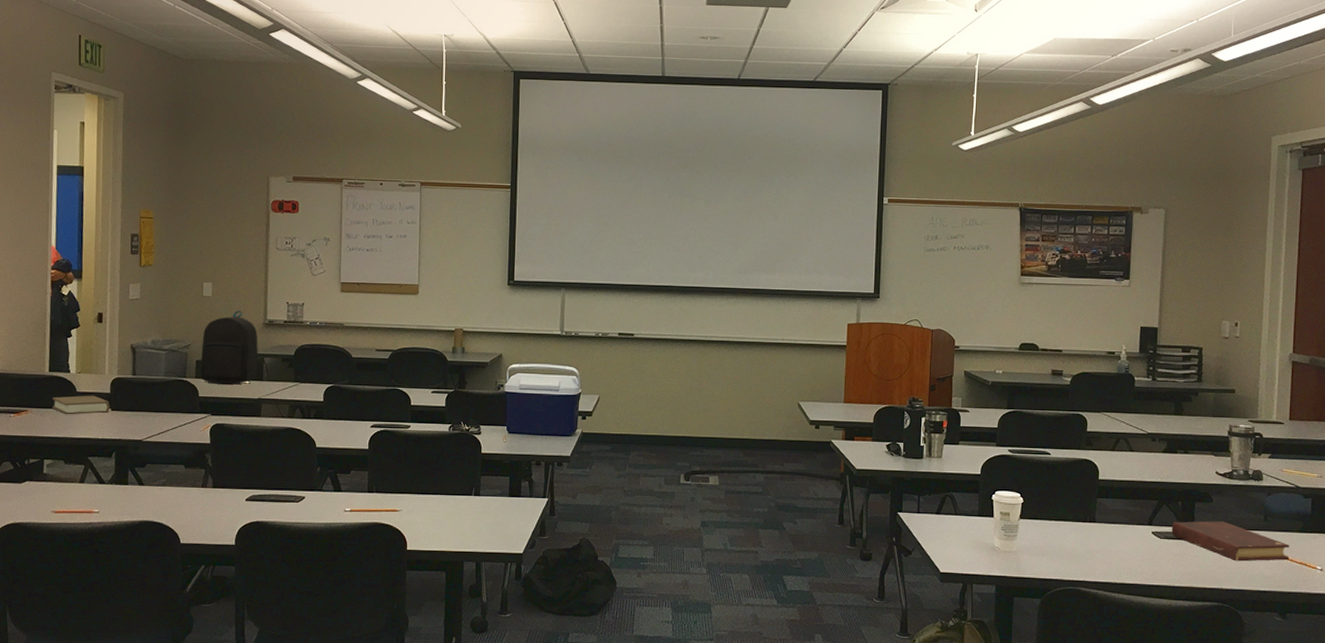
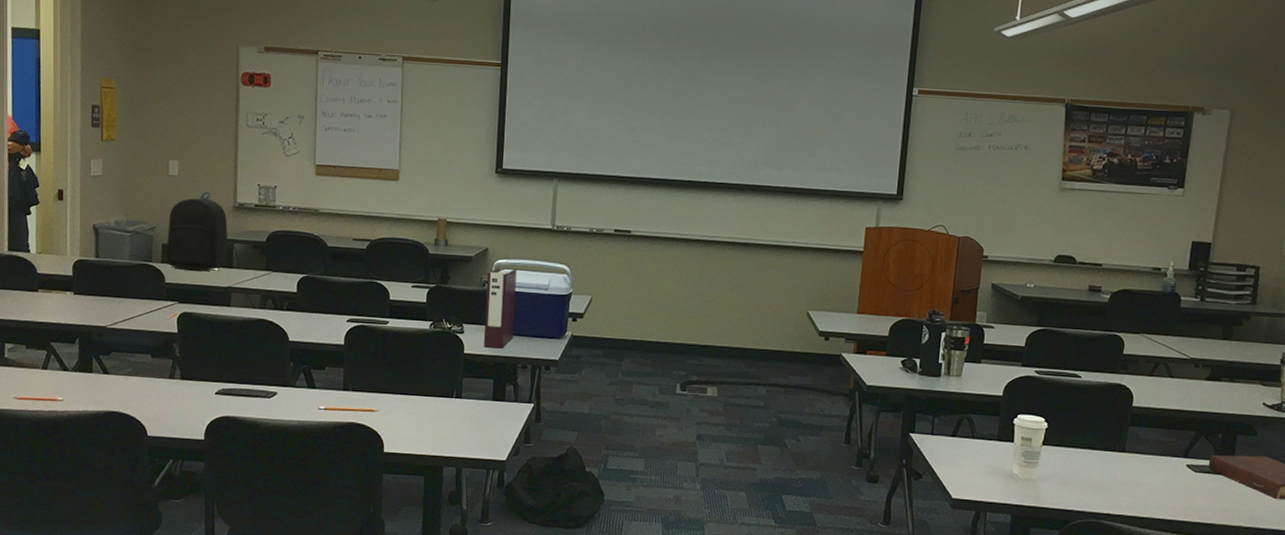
book: present [51,395,110,415] -> none [11,277,73,298]
binder: none [500,371,529,447] -> present [484,266,517,349]

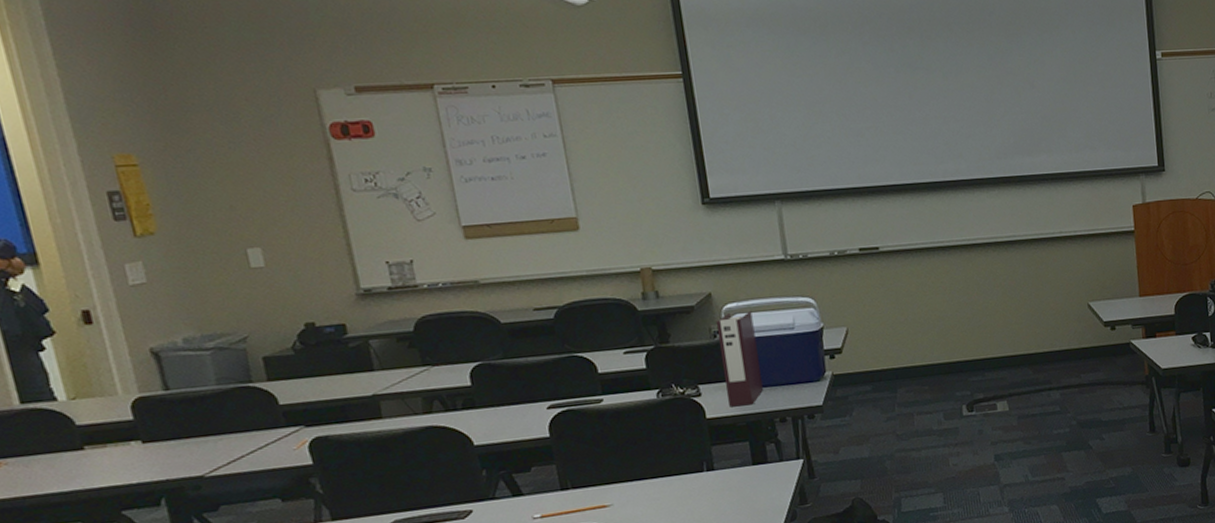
backpack: present [167,192,228,271] -> none [264,282,365,386]

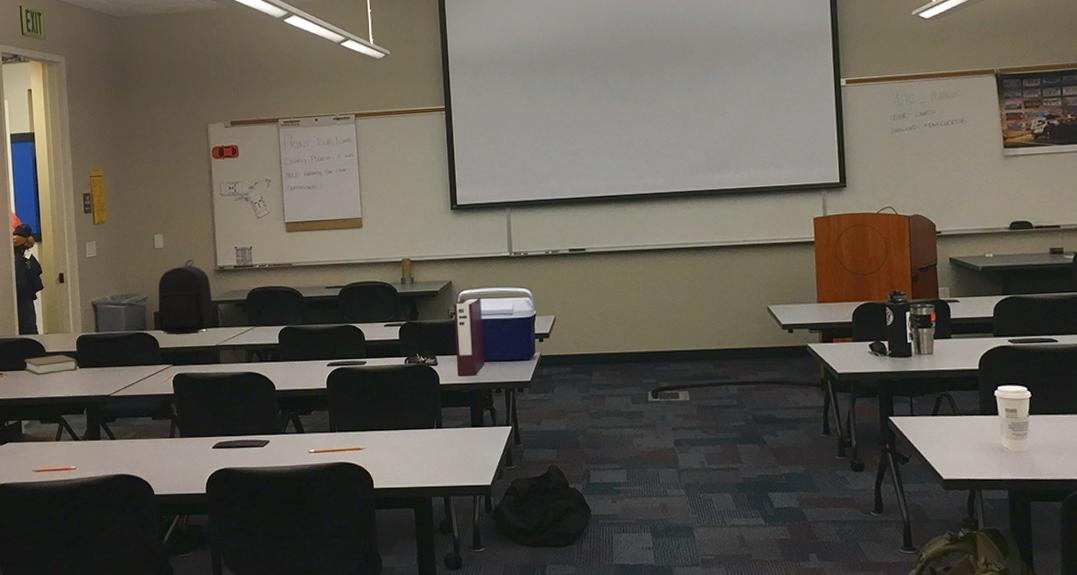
book: none [36,426,140,460] -> present [24,354,78,376]
backpack: none [264,282,365,386] -> present [158,260,214,334]

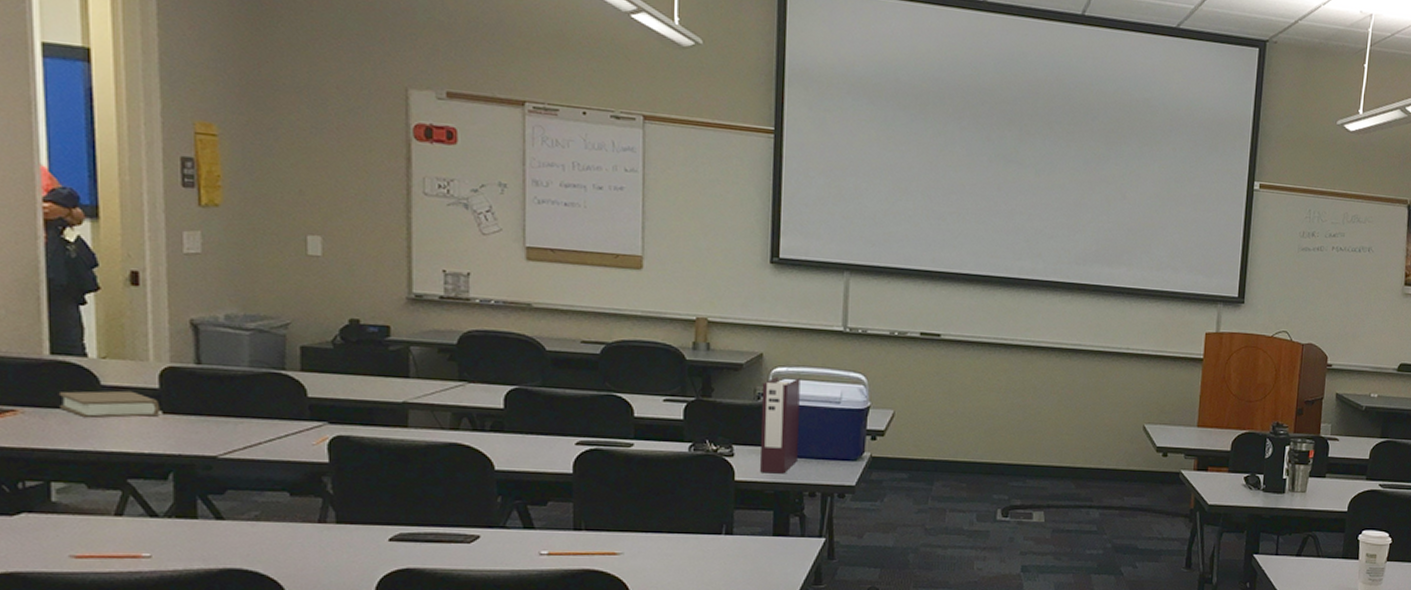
backpack: present [158,260,214,334] -> none [309,279,402,382]

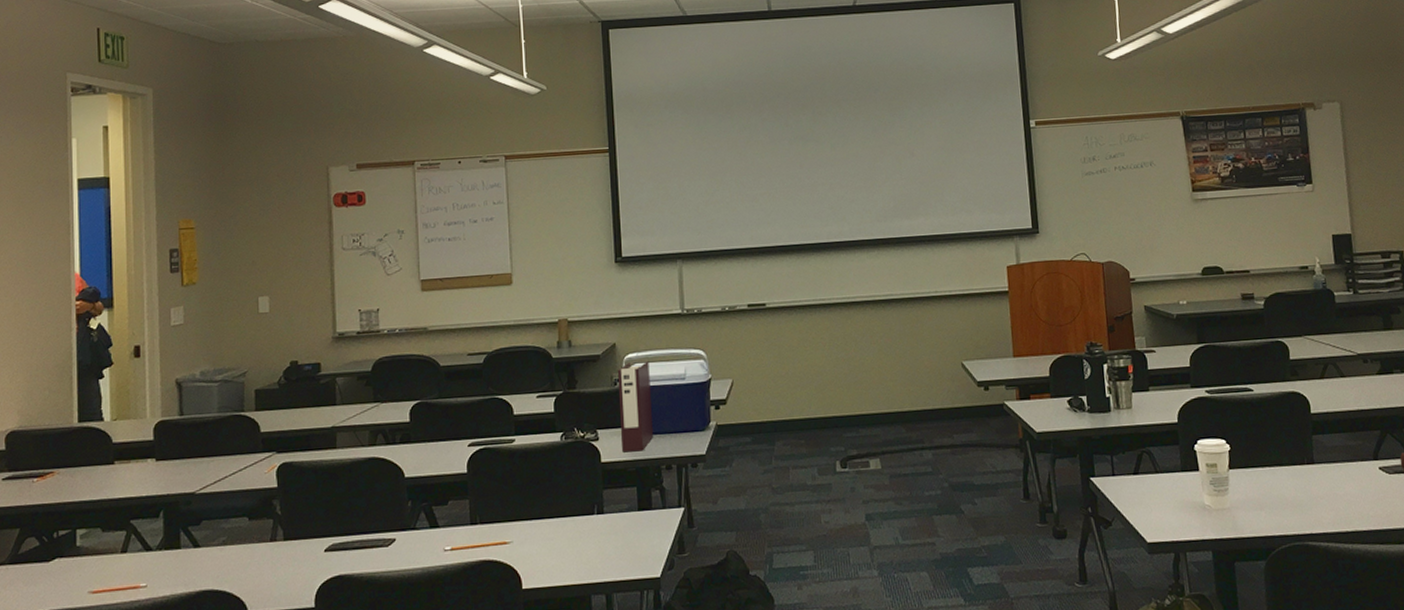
book: present [58,390,161,419] -> none [83,444,154,473]

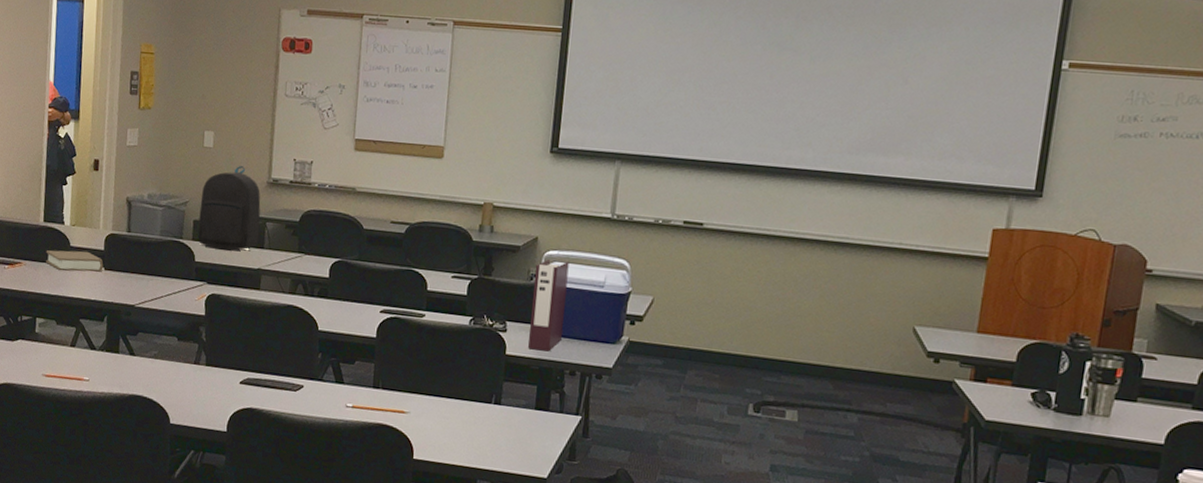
book: none [83,444,154,473] -> present [45,250,104,272]
backpack: none [261,326,330,416] -> present [198,166,261,251]

